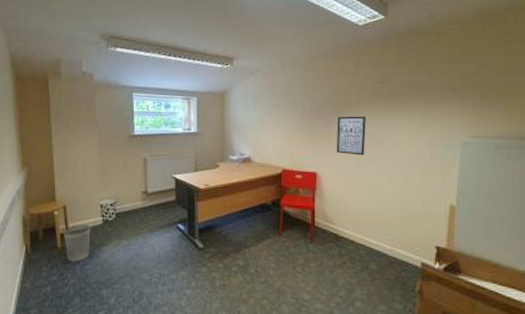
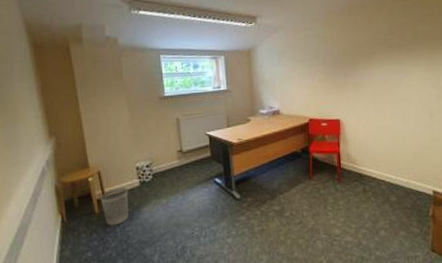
wall art: present [336,116,367,156] -> none [355,65,381,101]

